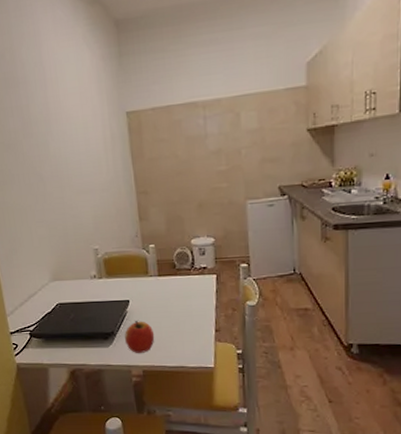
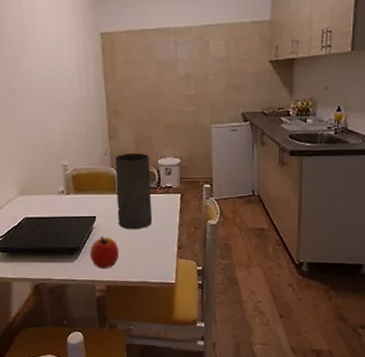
vase: none [146,234,188,313] -> present [115,153,153,230]

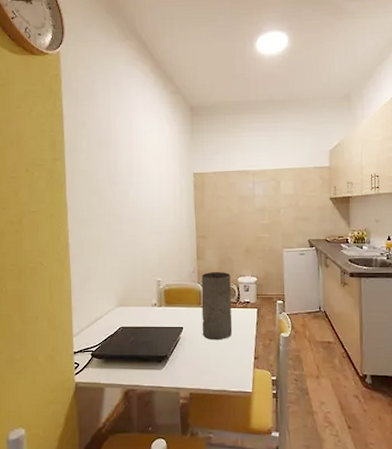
apple: present [90,237,119,268] -> none [176,346,203,376]

